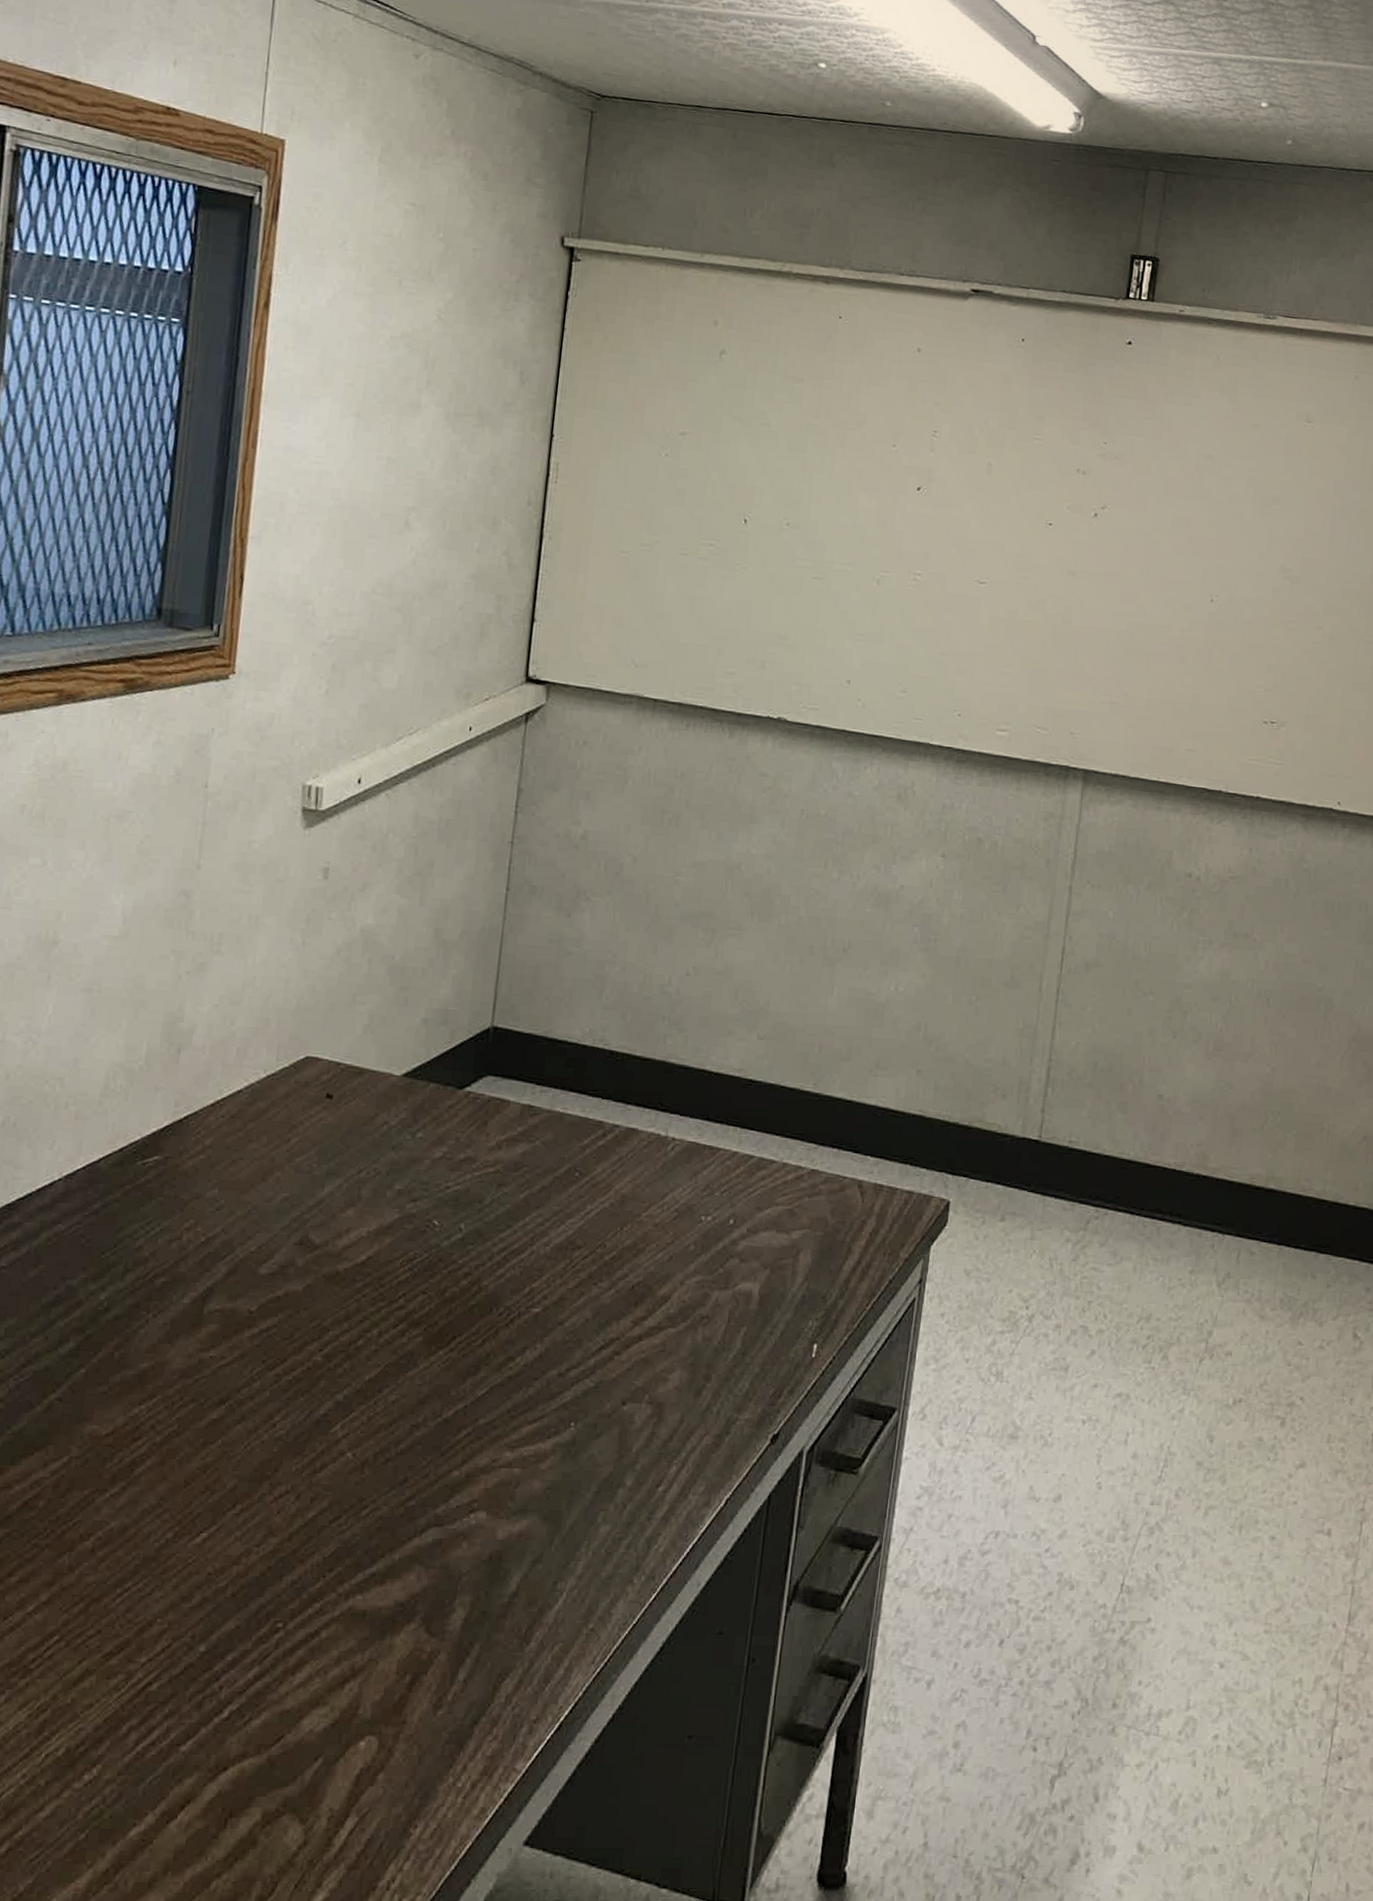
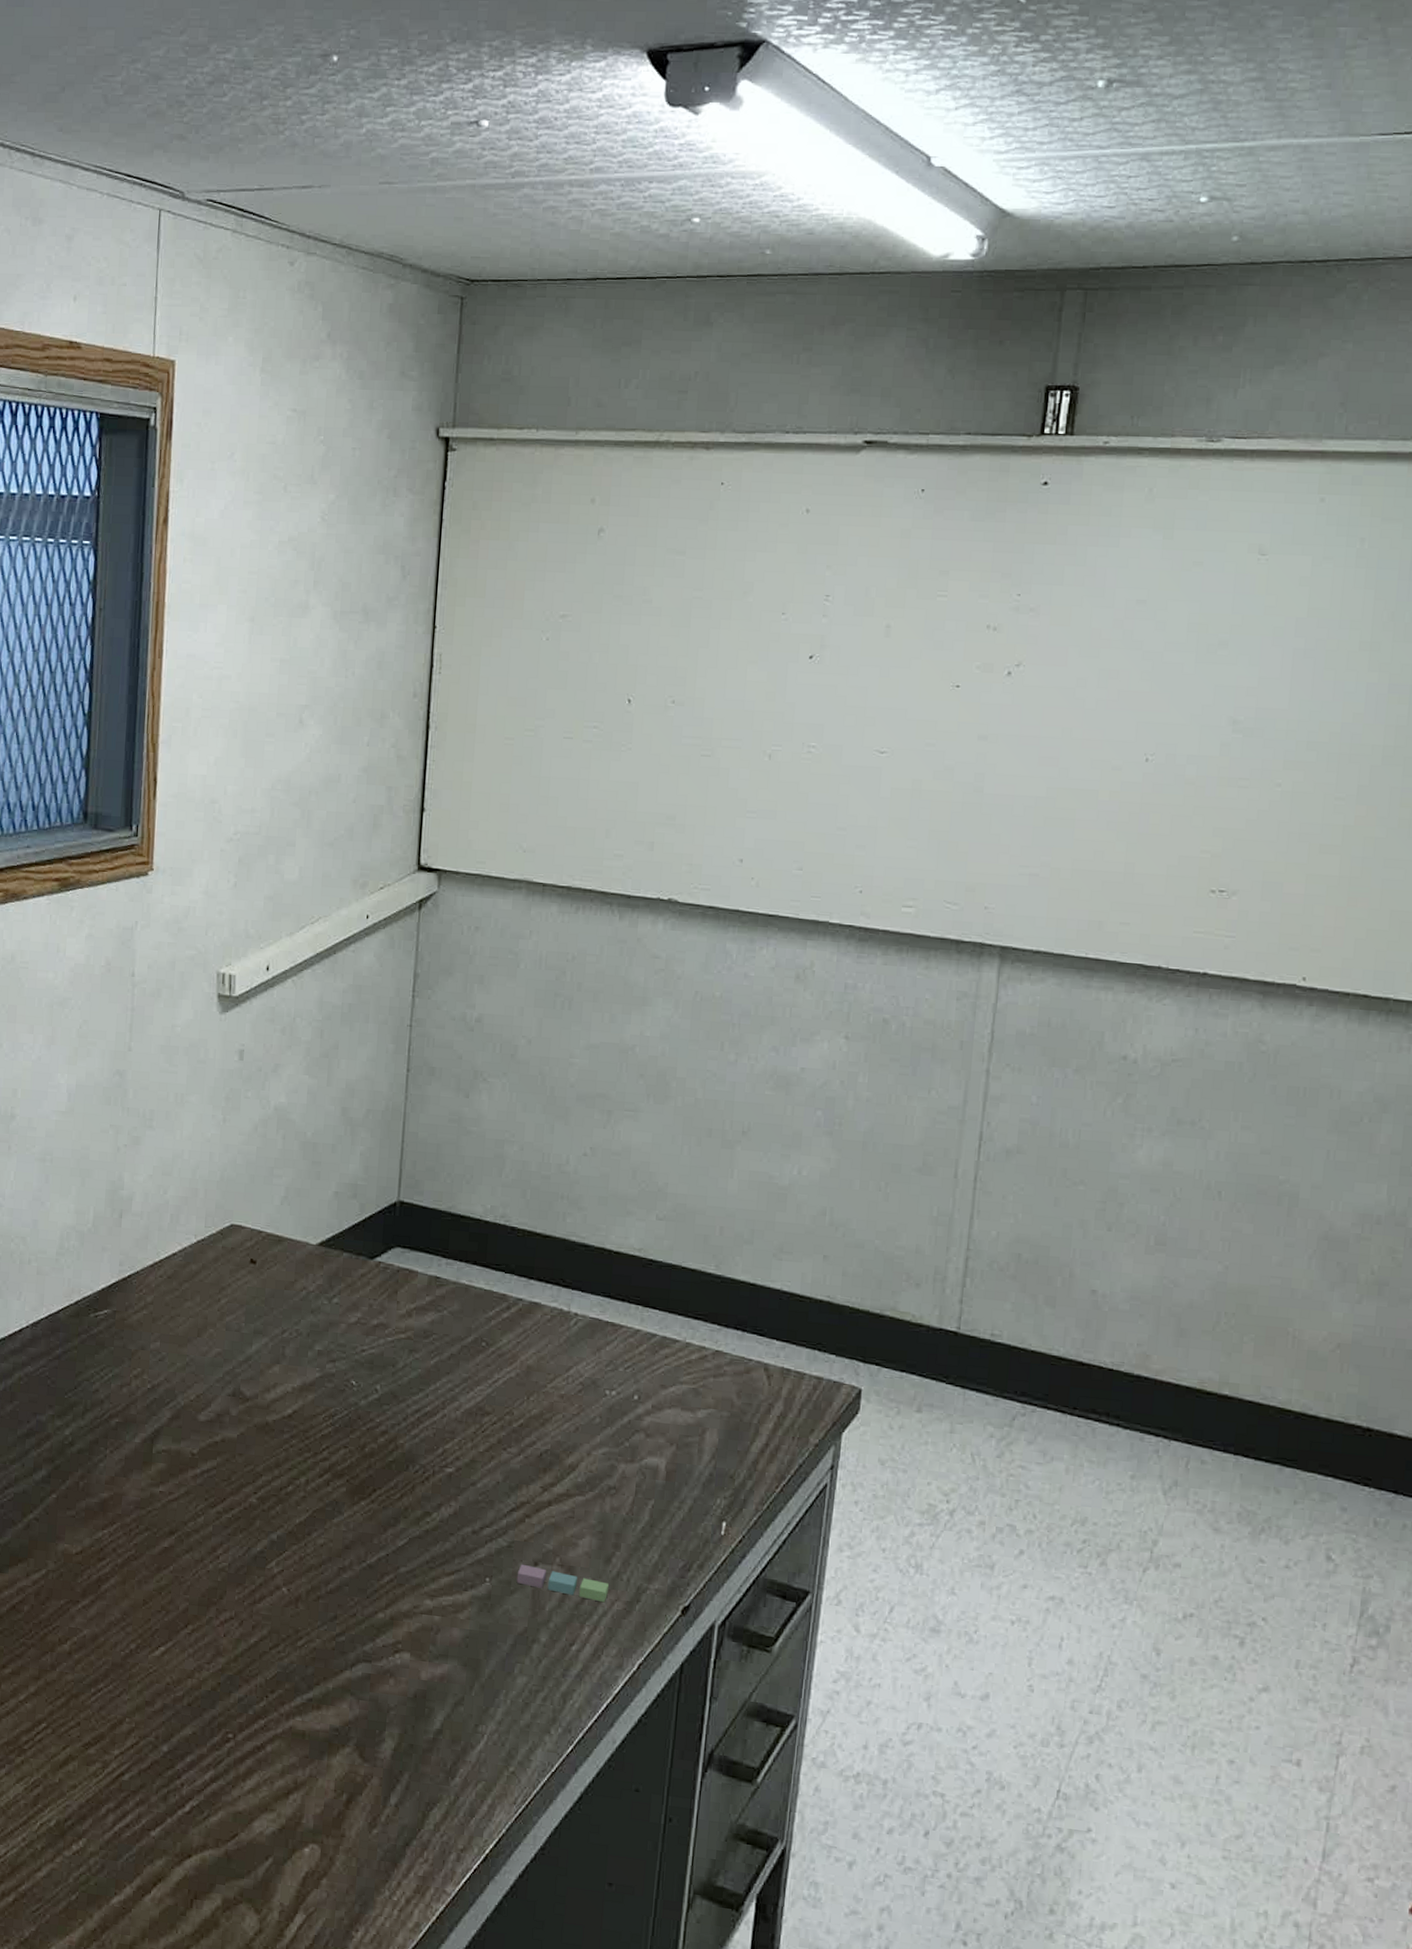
sticky notes: none [603,1404,698,1438] -> present [516,1564,609,1603]

